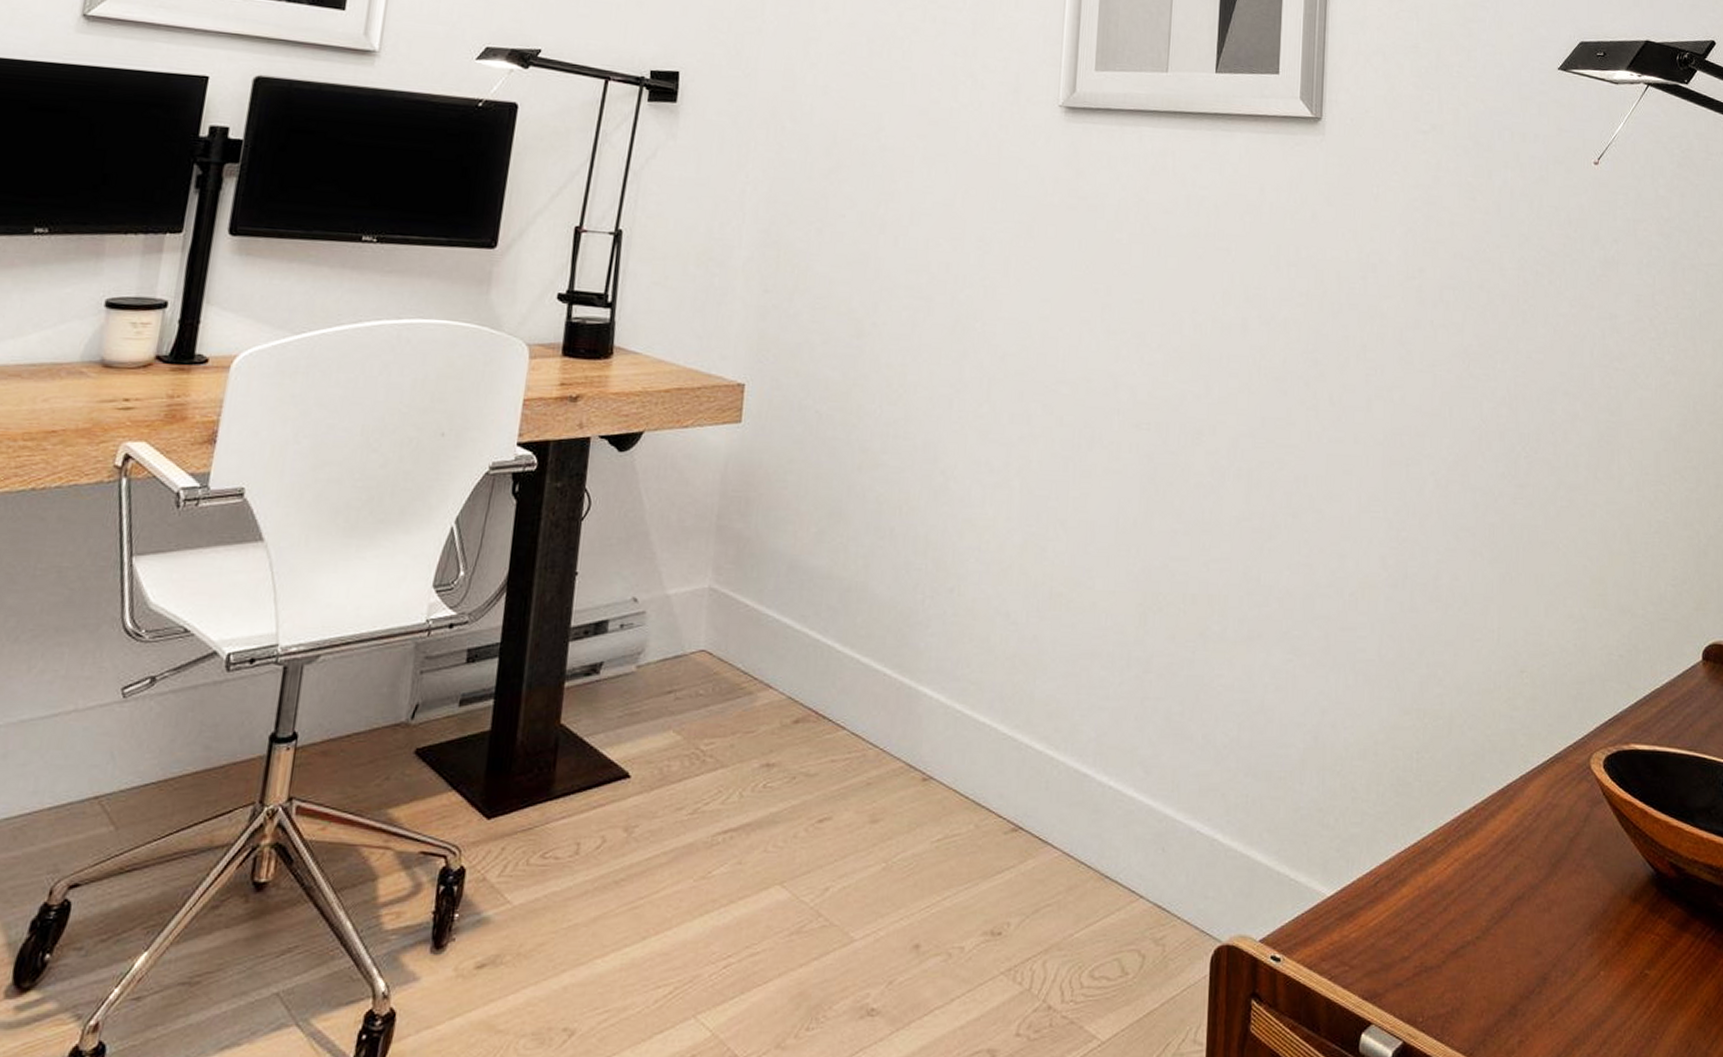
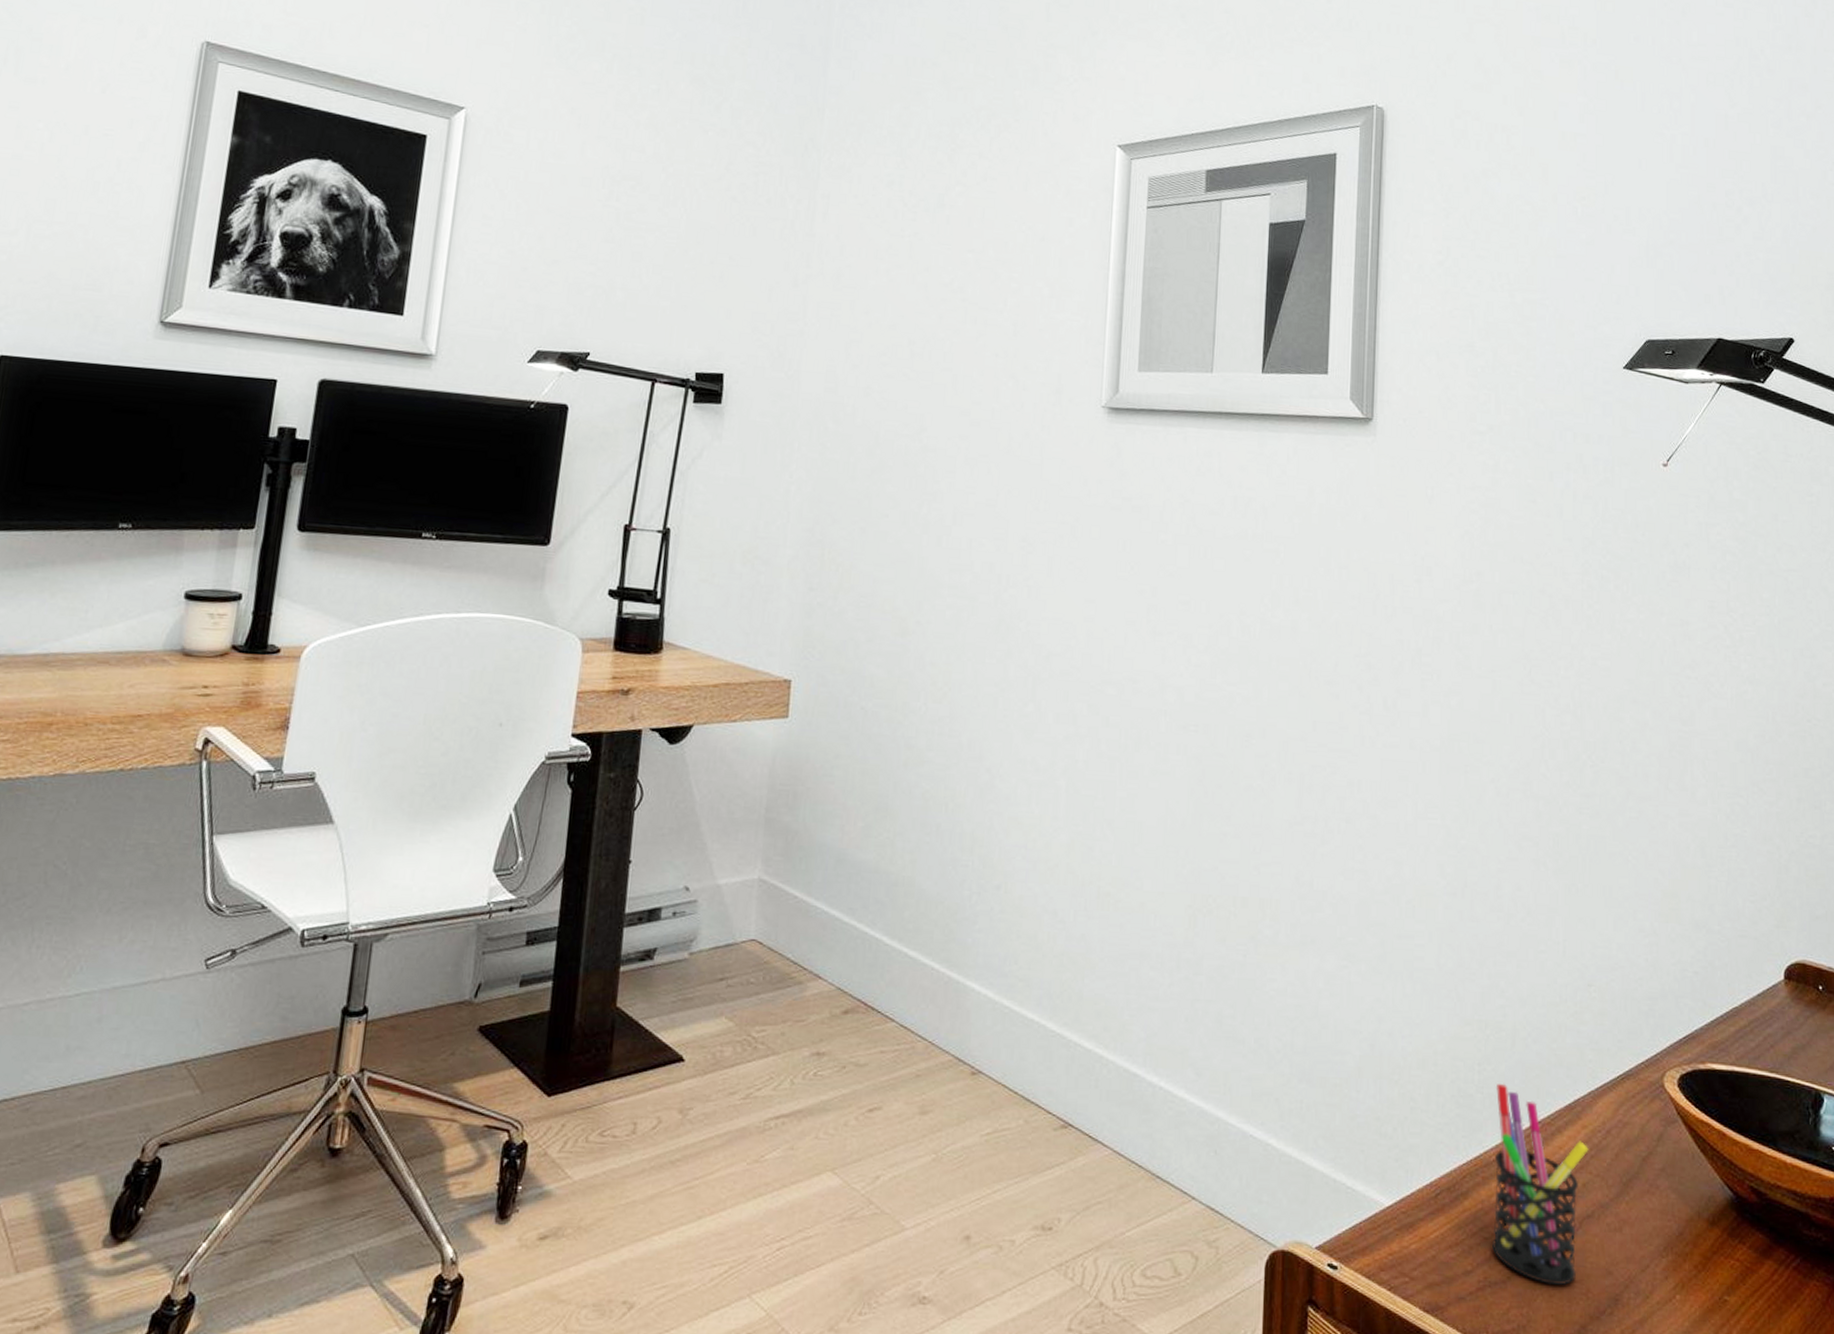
pen holder: none [1427,770,1520,968] -> present [1491,1083,1589,1286]

